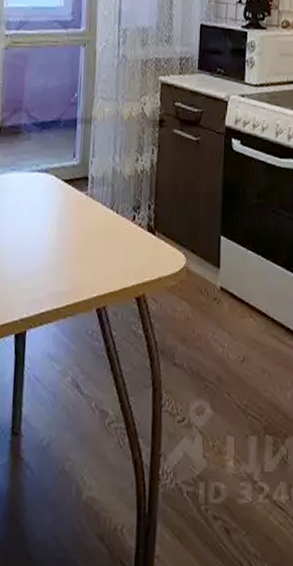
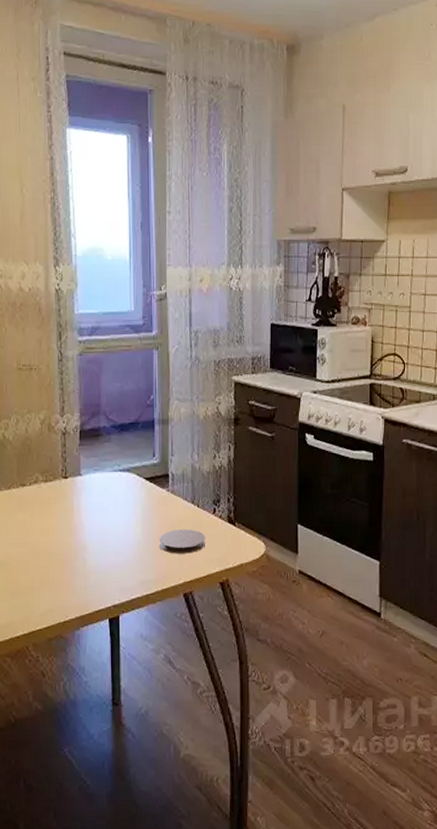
coaster: none [74,237,123,264] -> present [160,529,205,554]

